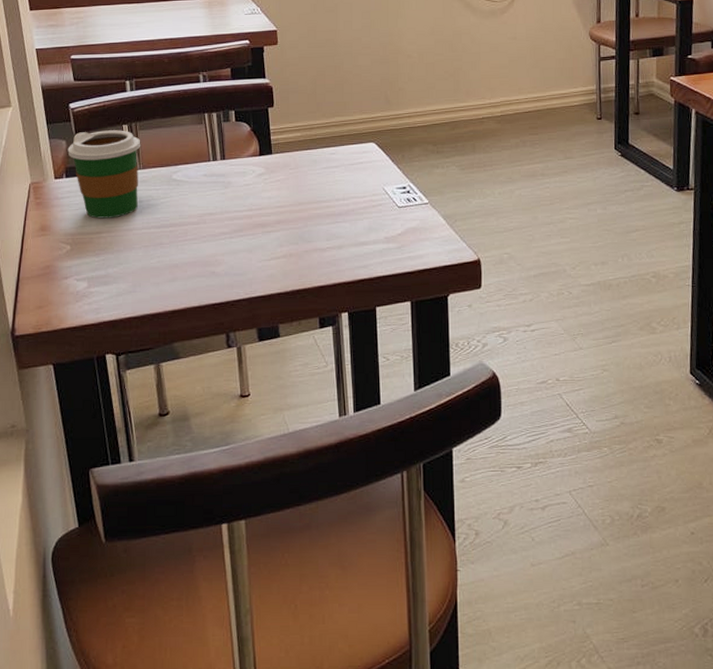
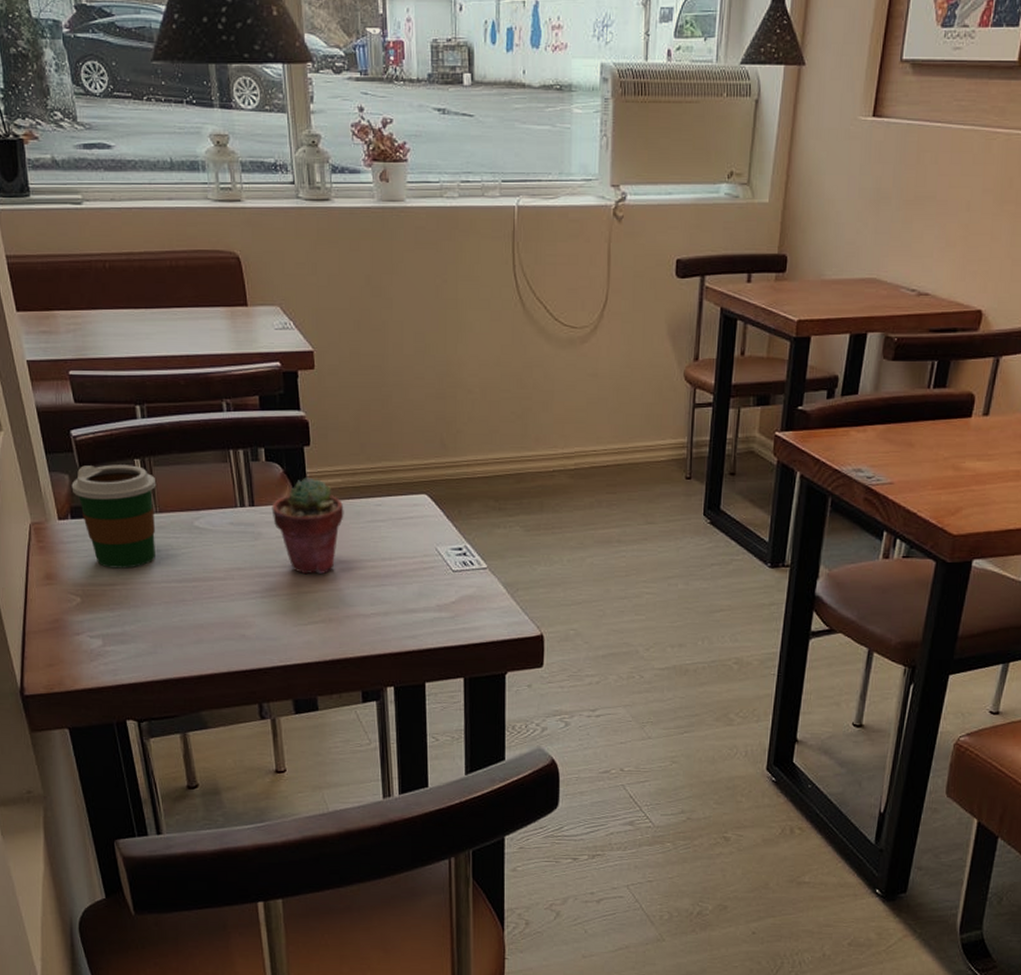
potted succulent: none [240,133,303,216] -> present [271,477,344,575]

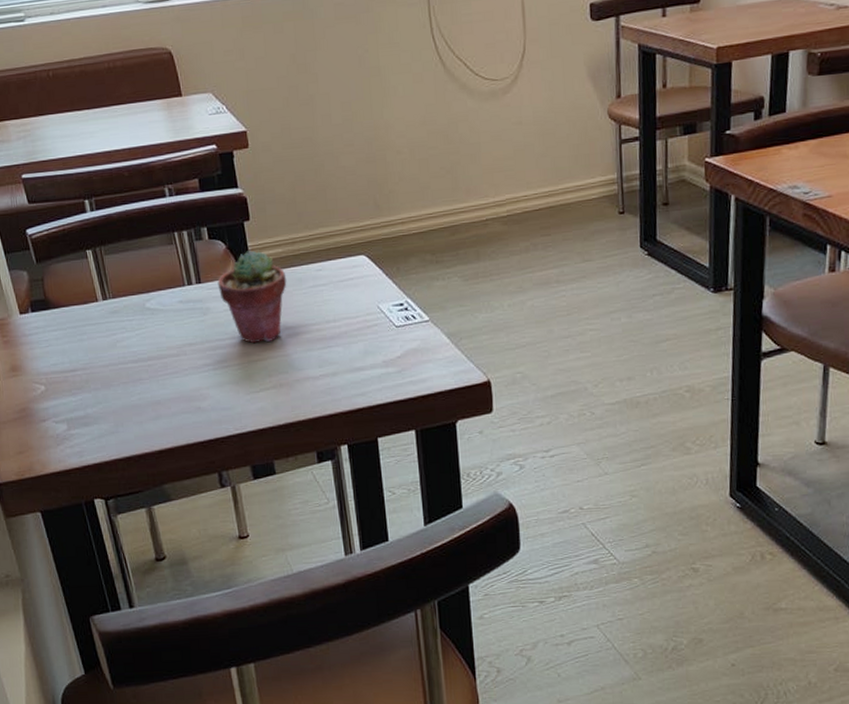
coffee cup: present [71,464,157,569] -> none [30,256,112,356]

